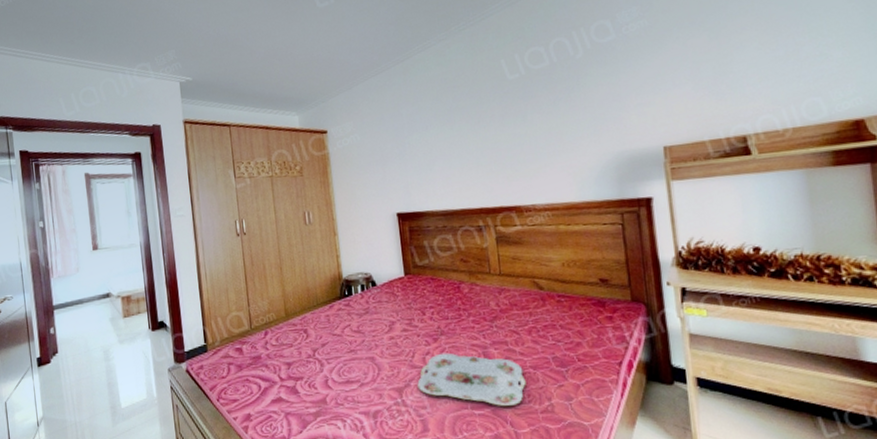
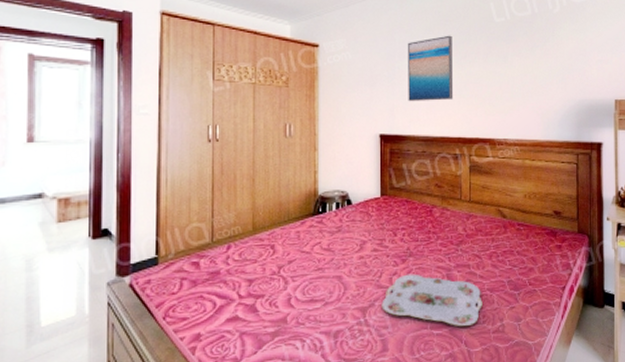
wall art: none [416,101,471,177] -> present [408,35,454,102]

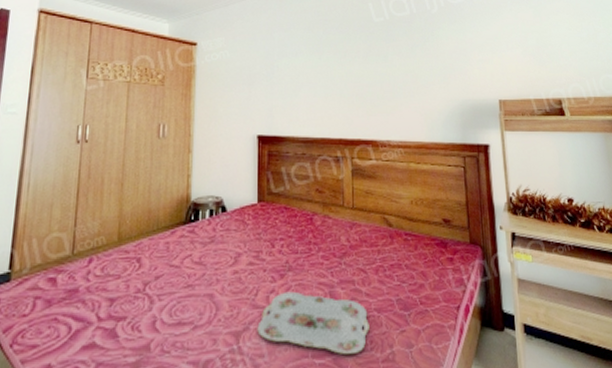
wall art: present [408,35,454,102] -> none [287,34,334,102]

